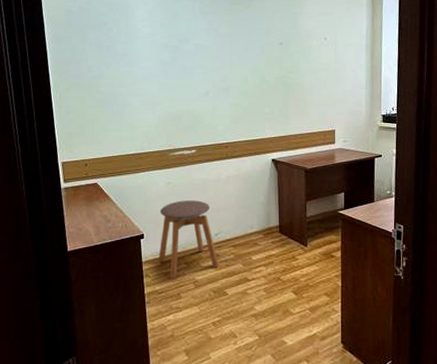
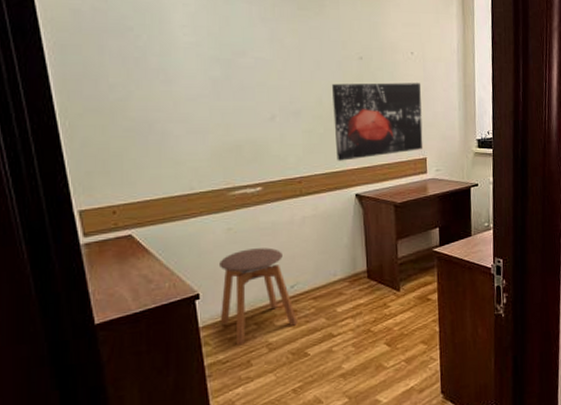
wall art: none [256,64,333,130] -> present [332,83,423,161]

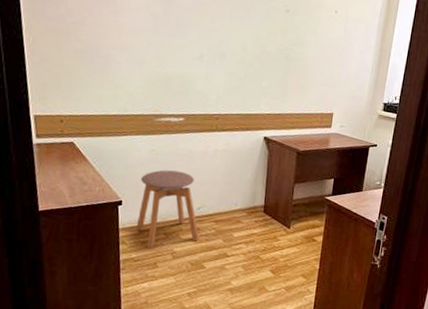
wall art: present [332,83,423,161] -> none [252,32,339,106]

